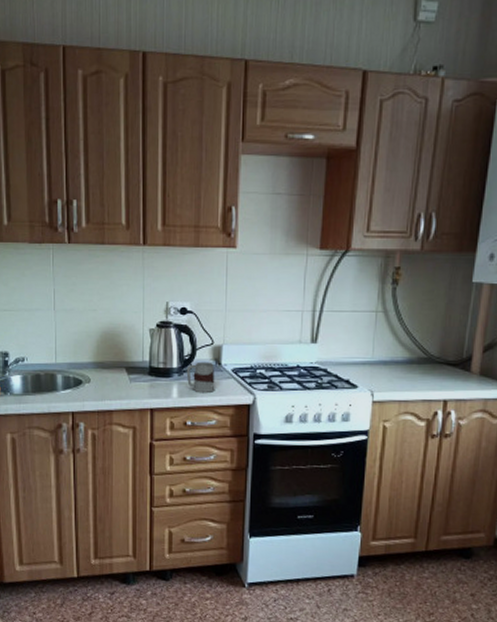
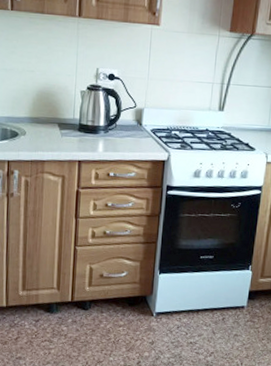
mug: present [186,361,215,392] -> none [111,121,136,149]

